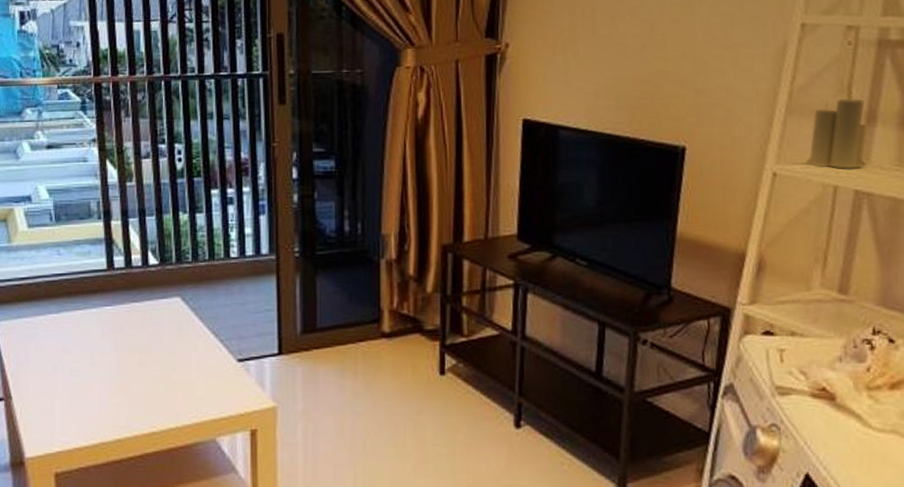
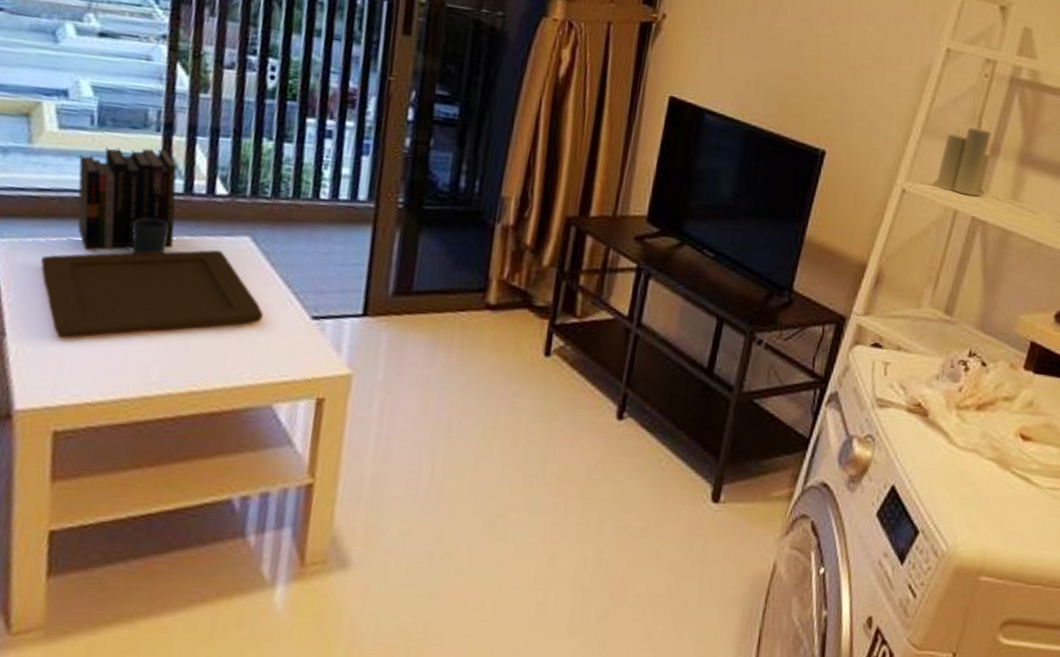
decorative tray: none [29,311,198,397] -> present [40,249,263,338]
books: none [45,233,123,324] -> present [77,147,177,251]
mug: none [90,291,118,322] -> present [131,217,169,255]

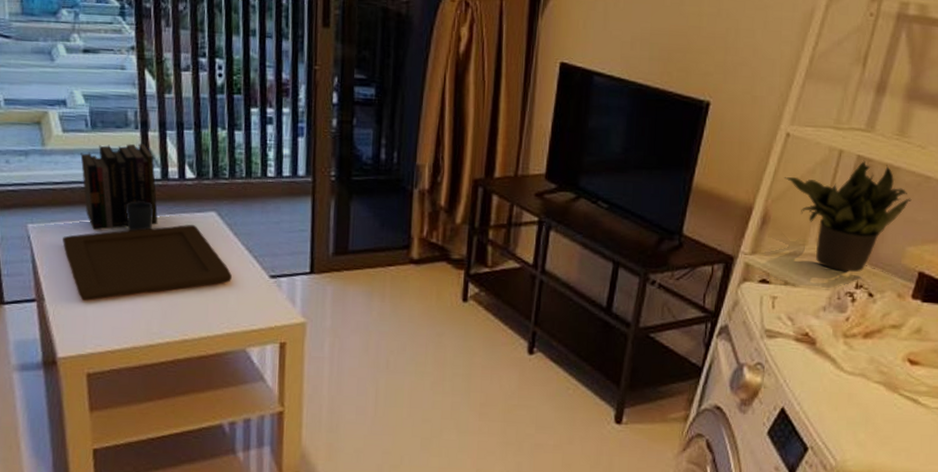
potted plant: none [898,222,1024,340] -> present [784,160,912,273]
candle: present [932,122,991,196] -> none [817,61,877,135]

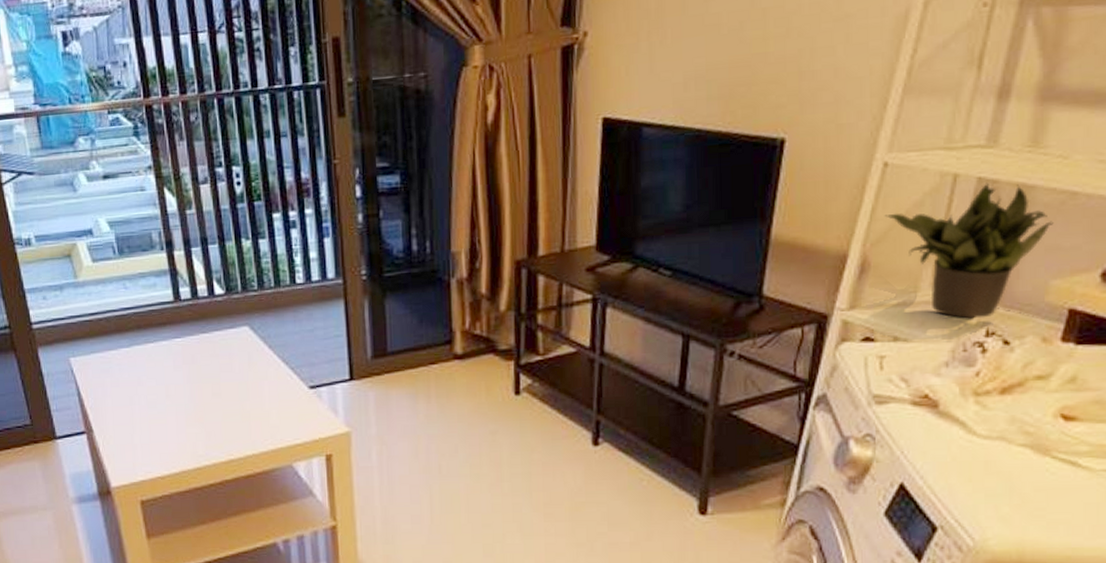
decorative tray: present [63,224,232,301] -> none [104,341,271,429]
books: present [80,144,158,231] -> none [111,264,193,358]
mug: present [125,200,153,231] -> none [160,322,187,355]

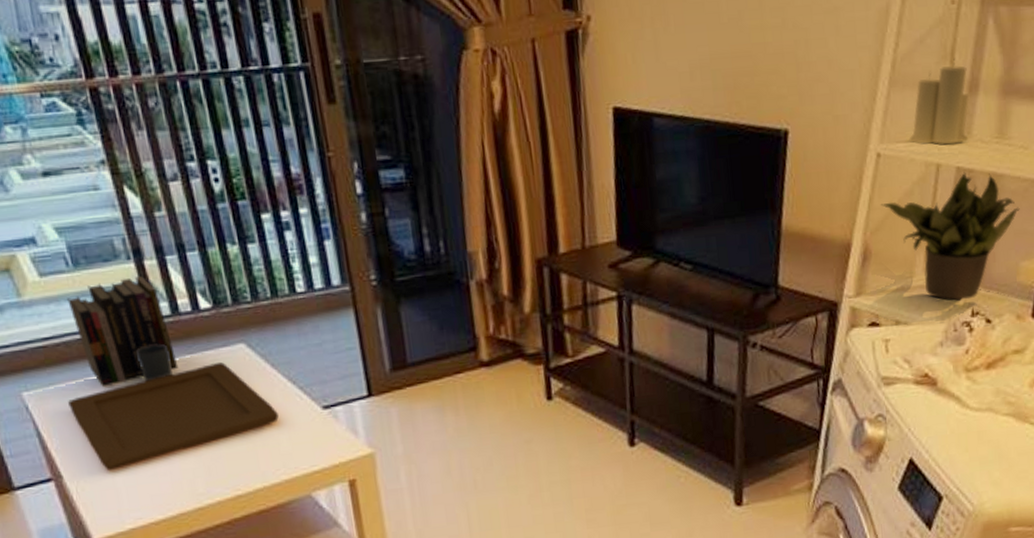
decorative tray: none [104,341,271,429] -> present [68,361,279,471]
books: none [111,264,193,358] -> present [67,276,179,388]
mug: none [160,322,187,355] -> present [135,343,173,382]
candle: none [922,62,999,154] -> present [909,57,970,145]

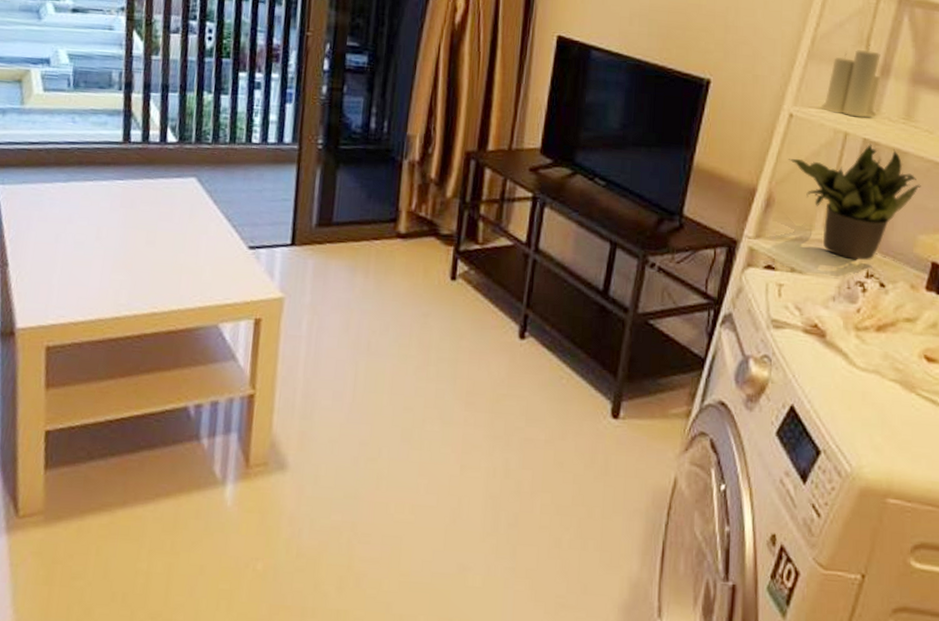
books: present [67,276,179,388] -> none [59,105,136,194]
decorative tray: present [68,361,279,471] -> none [33,189,209,268]
mug: present [135,343,173,382] -> none [102,163,131,196]

